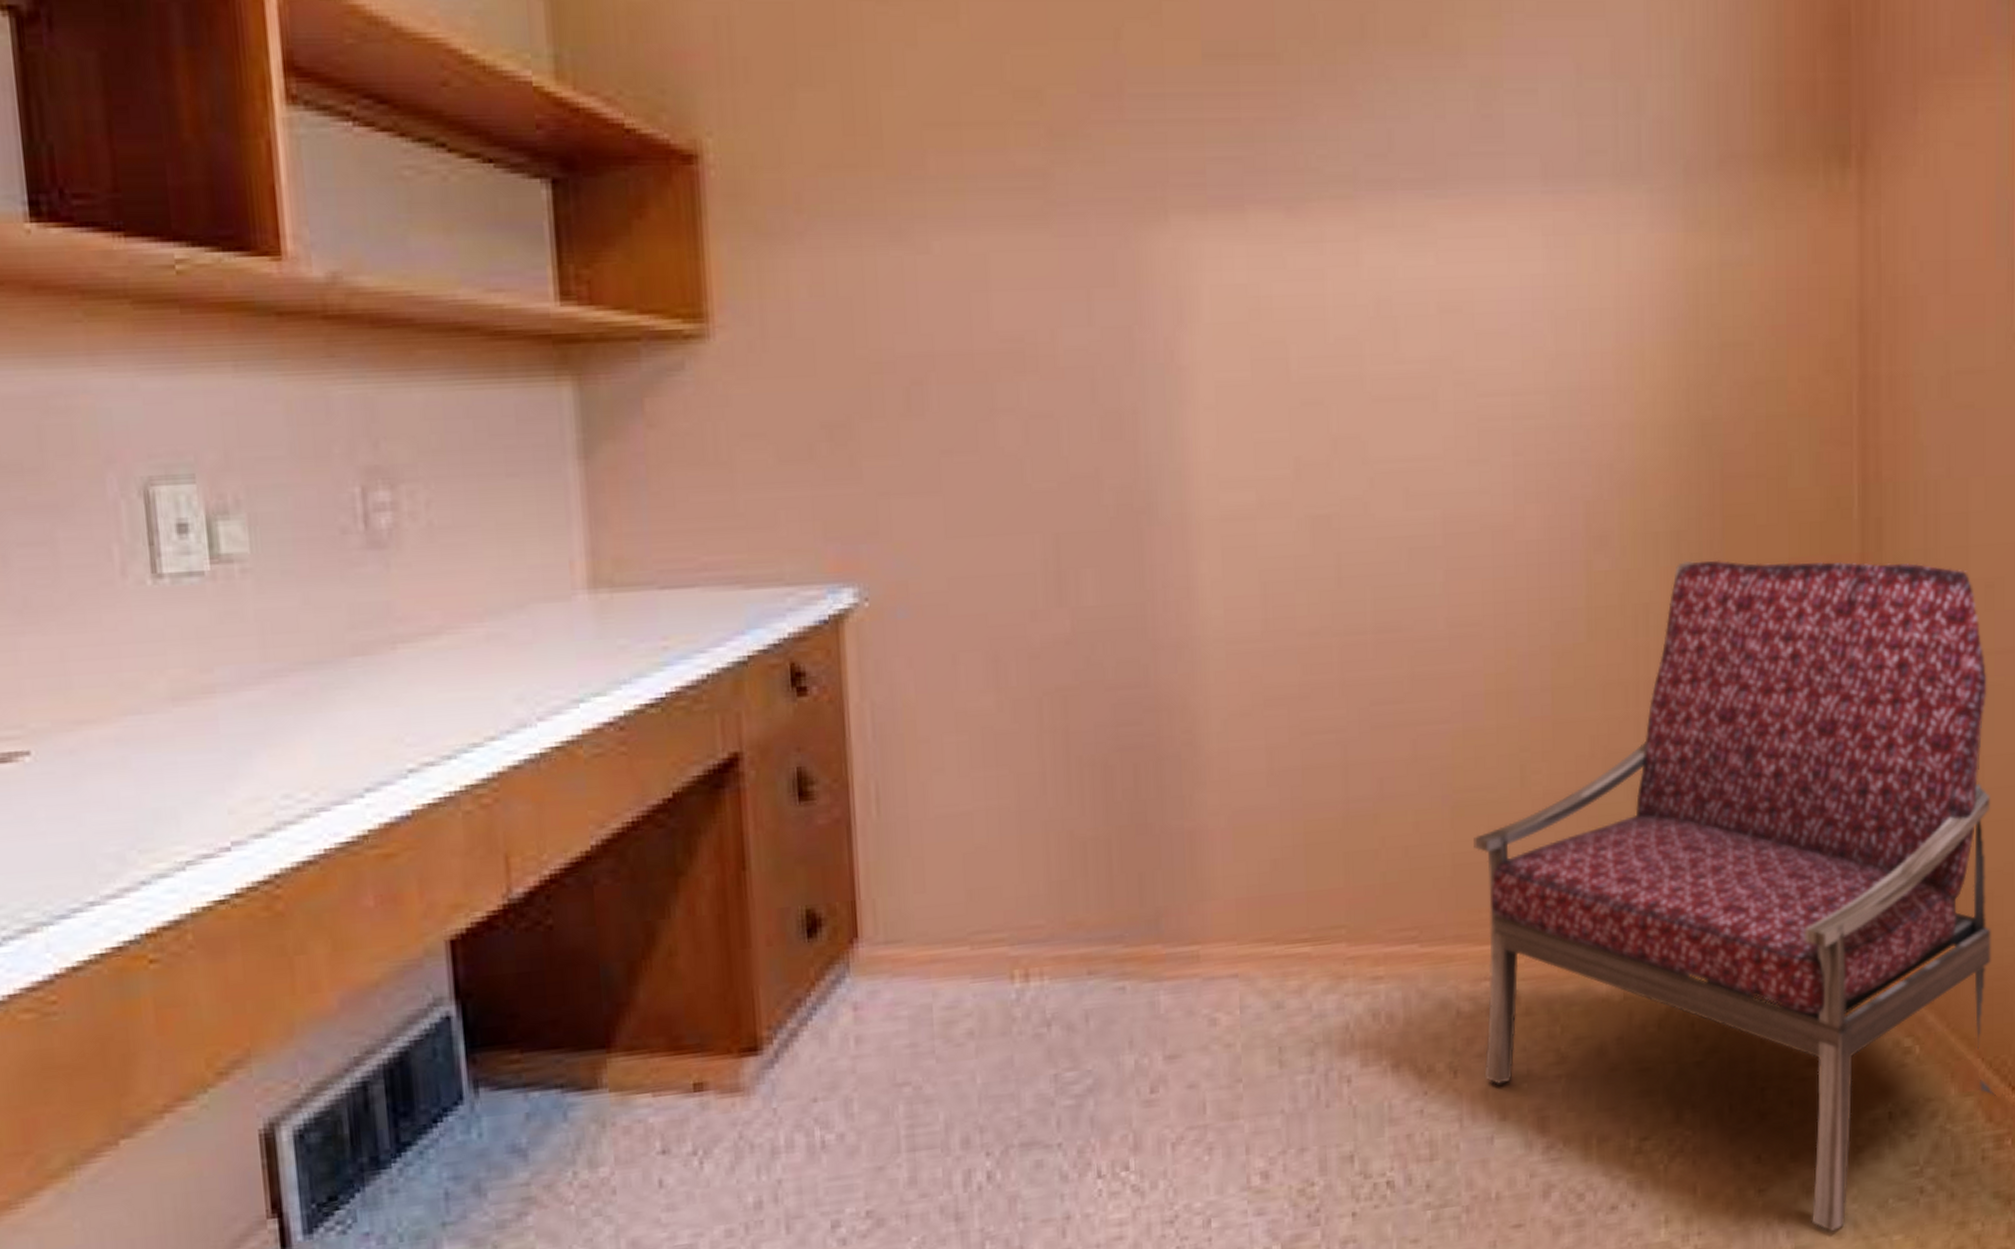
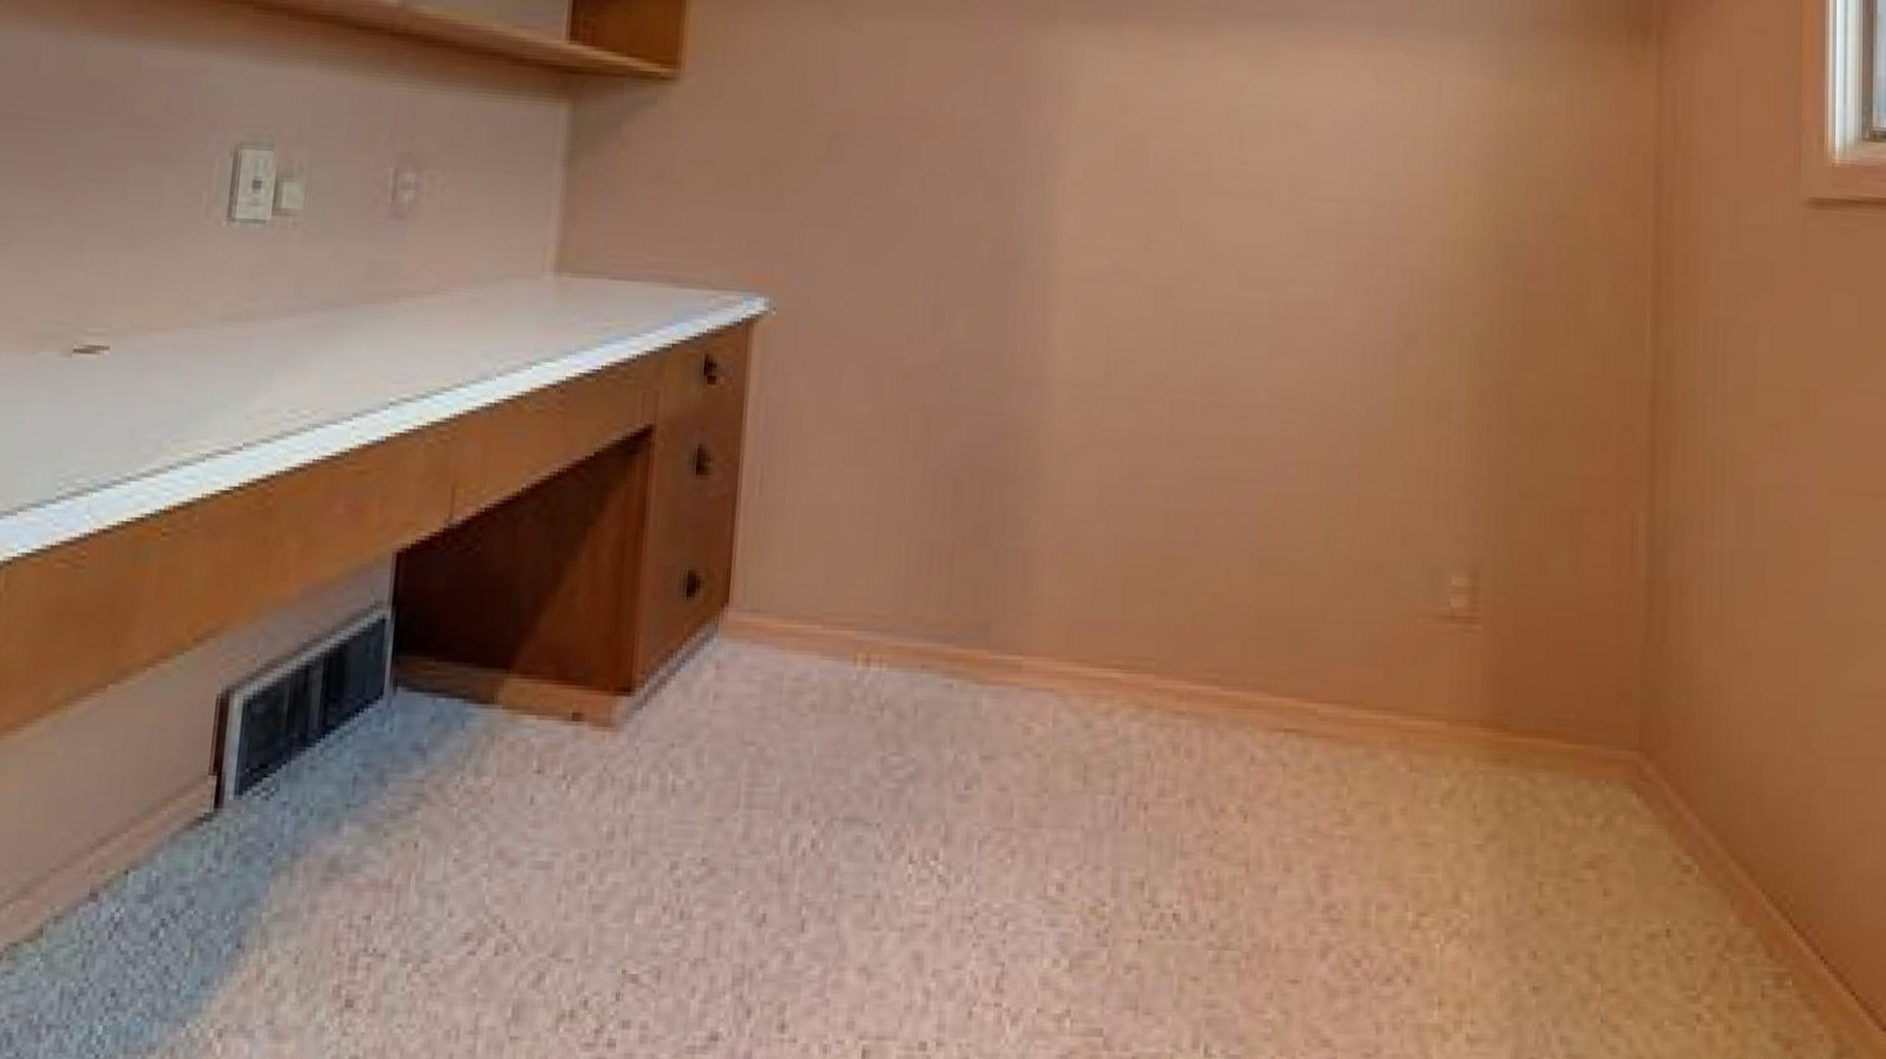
armchair: present [1474,559,1996,1231] -> none [1272,366,1776,1044]

